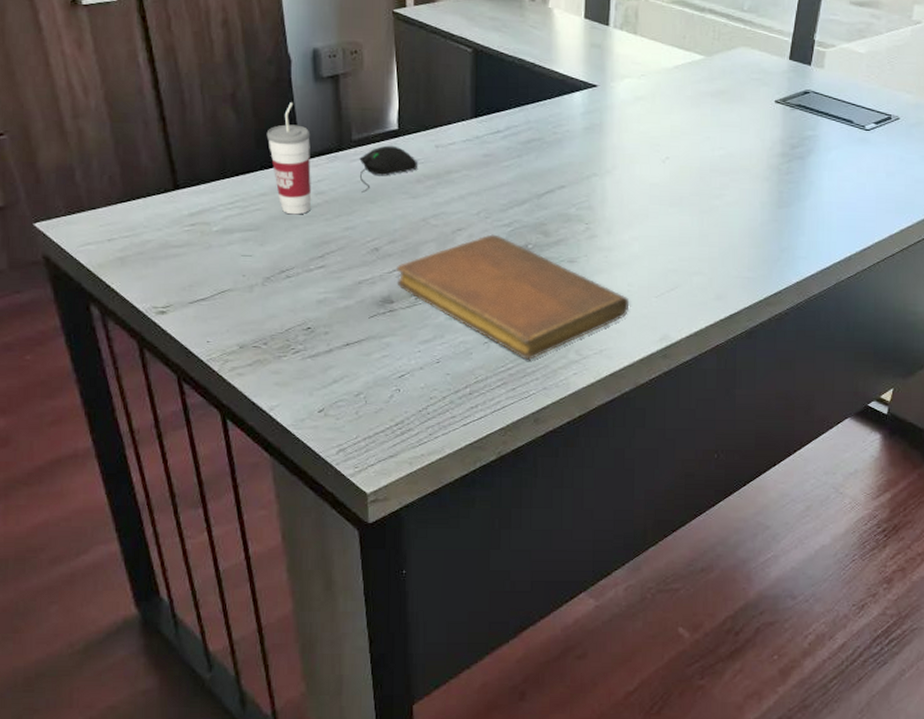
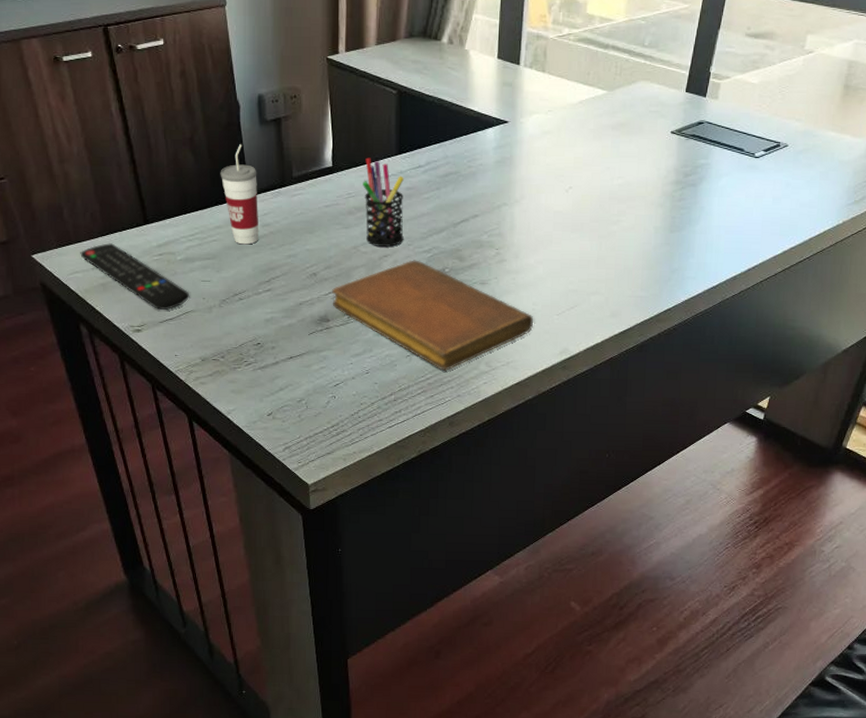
remote control: none [94,211,227,289] -> present [80,243,190,311]
computer mouse: present [359,145,417,192] -> none [299,181,349,224]
pen holder: none [433,120,480,219] -> present [363,157,404,247]

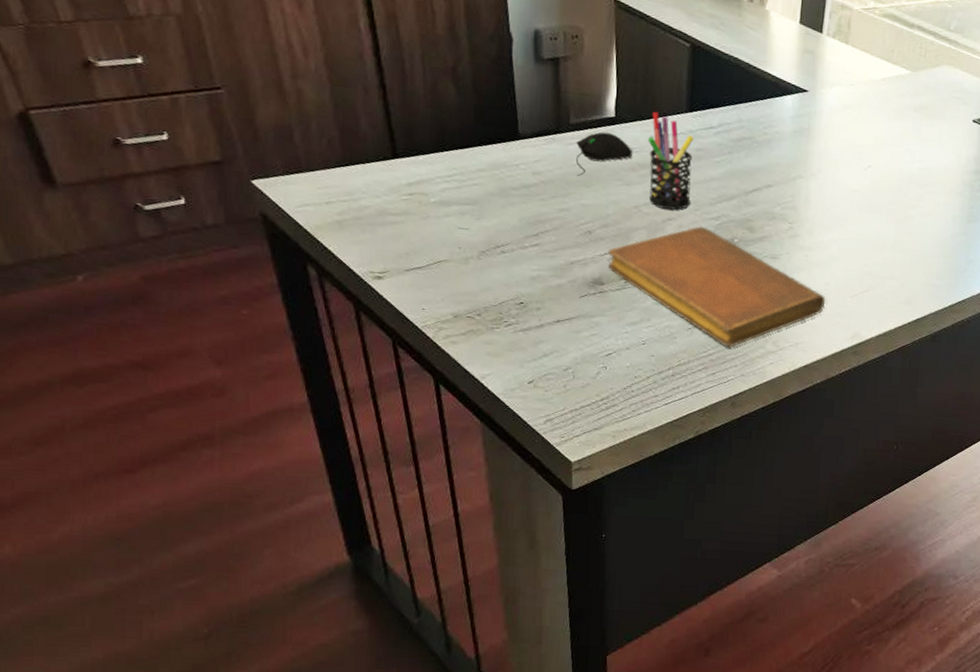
remote control: present [80,243,190,311] -> none [312,175,444,258]
cup: present [220,144,259,245] -> none [486,81,529,193]
computer mouse: none [299,181,349,224] -> present [576,131,632,176]

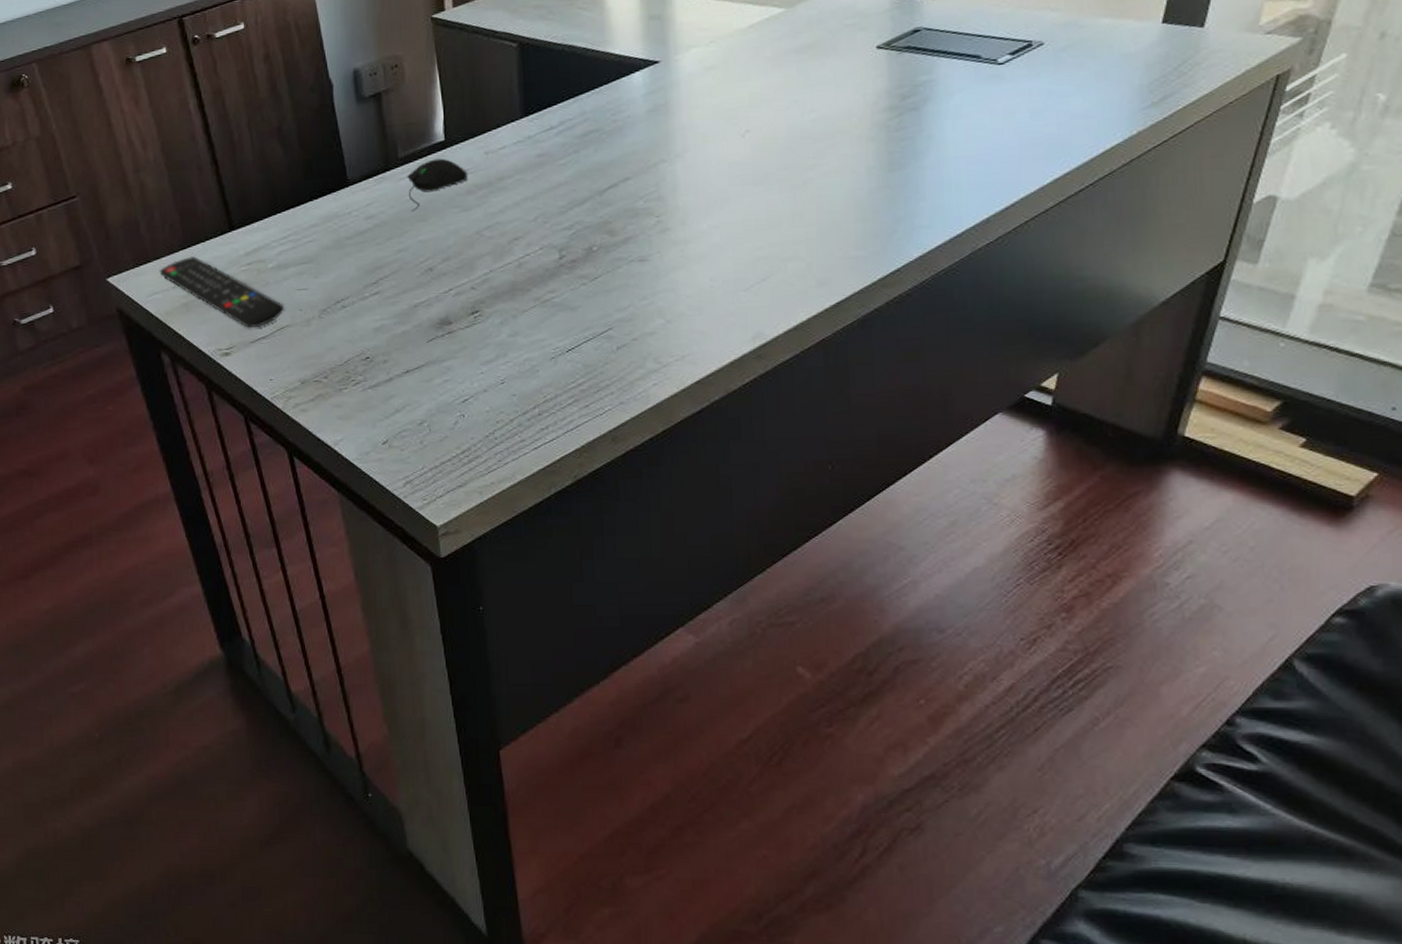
remote control: none [312,175,444,258] -> present [159,256,285,329]
notebook: present [607,226,825,348] -> none [452,239,712,373]
pen holder: present [648,111,693,210] -> none [483,124,537,229]

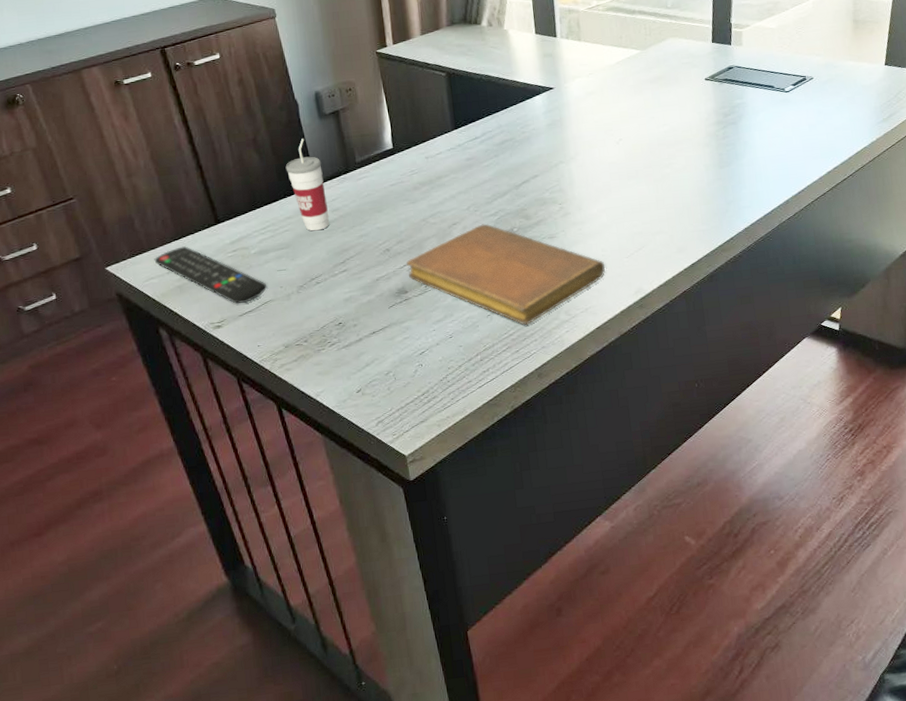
cup: none [313,128,362,243] -> present [285,139,330,231]
computer mouse: present [407,158,467,211] -> none [364,162,413,205]
notebook: none [452,239,712,373] -> present [406,223,605,325]

